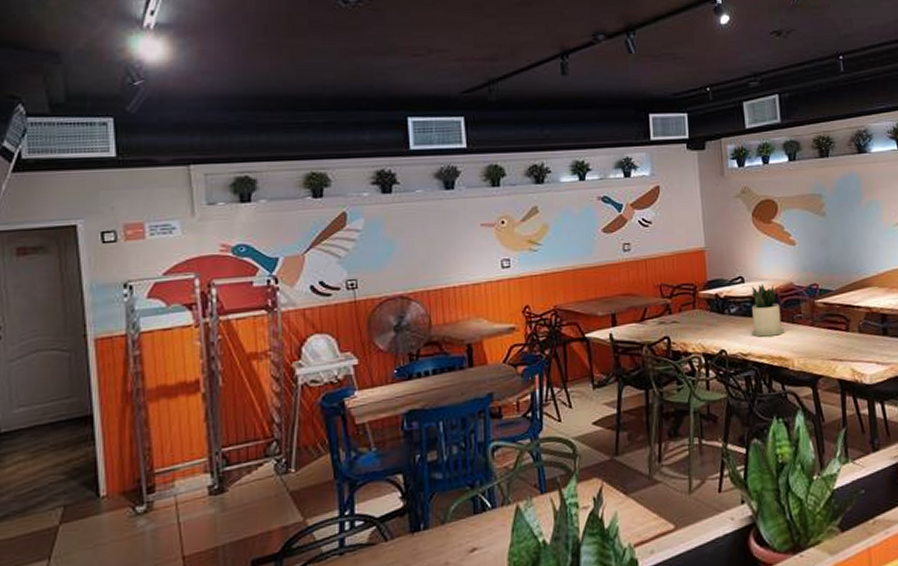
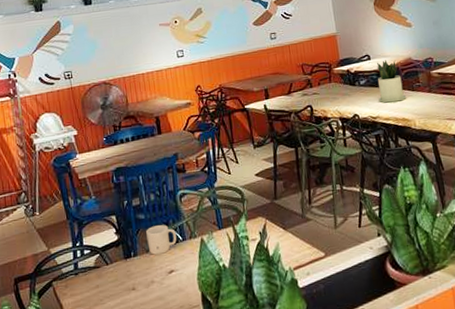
mug: none [443,487,485,529] -> present [146,225,177,256]

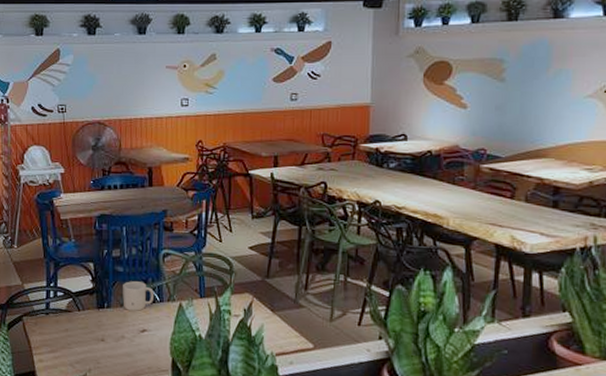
planter: present [376,60,407,103] -> none [408,143,444,194]

